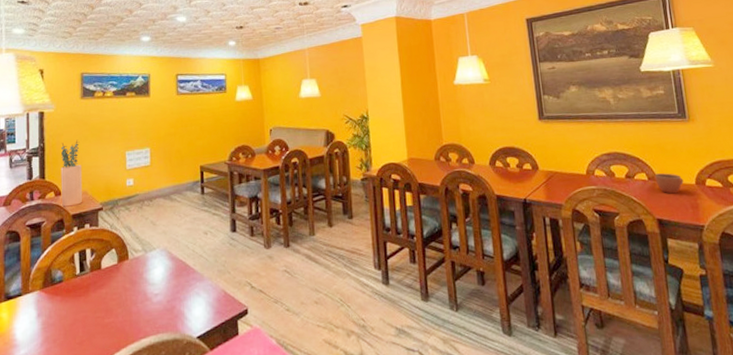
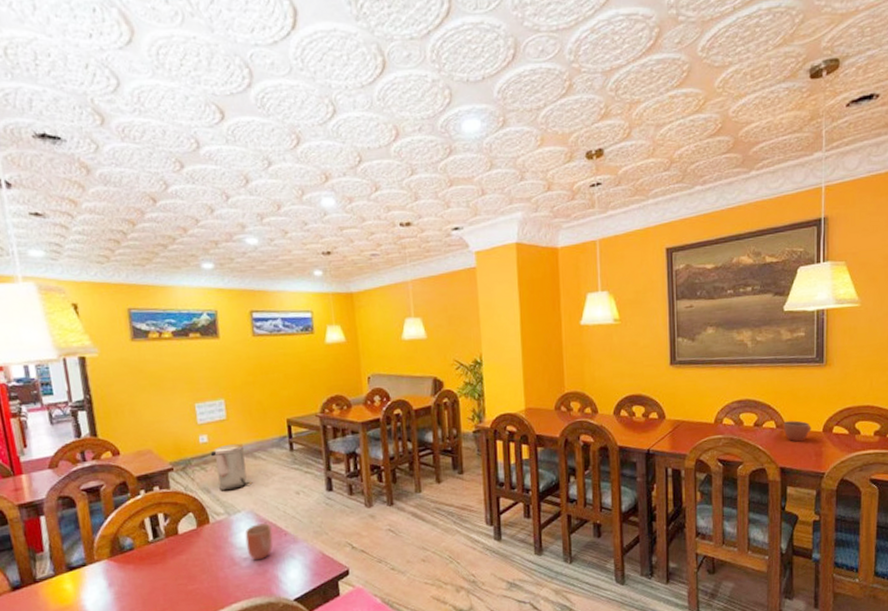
vase: present [60,139,83,208] -> none [113,390,148,469]
pedal bin: none [134,186,168,231] -> present [210,443,253,493]
cup: none [158,261,182,297] -> present [244,523,273,560]

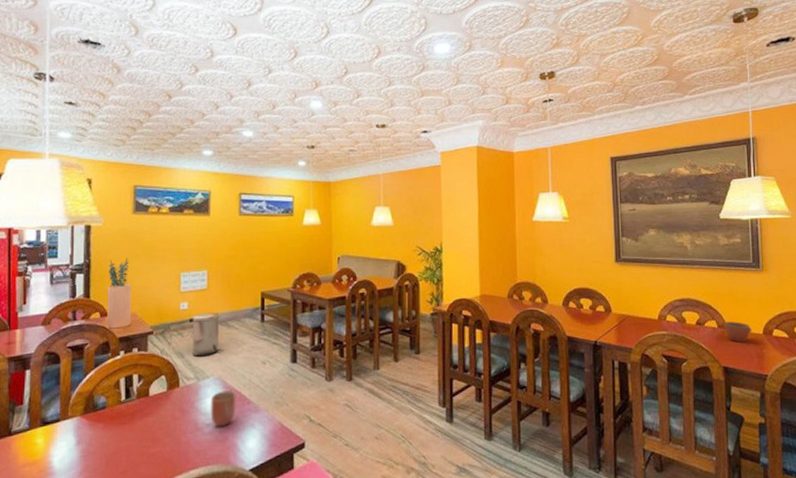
vase: none [113,390,148,469] -> present [107,257,132,330]

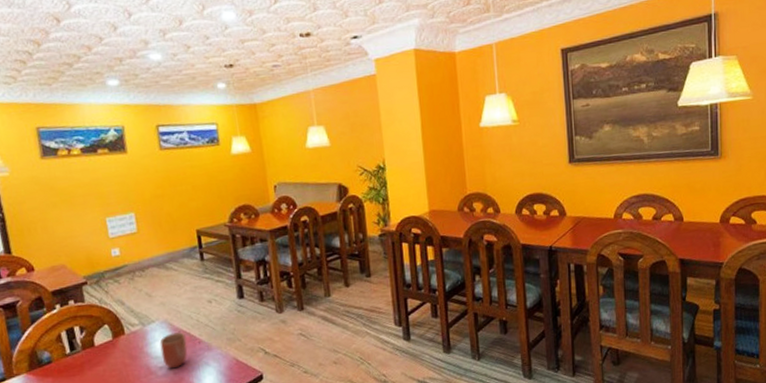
vase: present [107,257,132,330] -> none [25,207,62,285]
pedal bin: present [188,311,224,358] -> none [122,255,166,304]
cup: present [724,322,752,343] -> none [681,213,709,234]

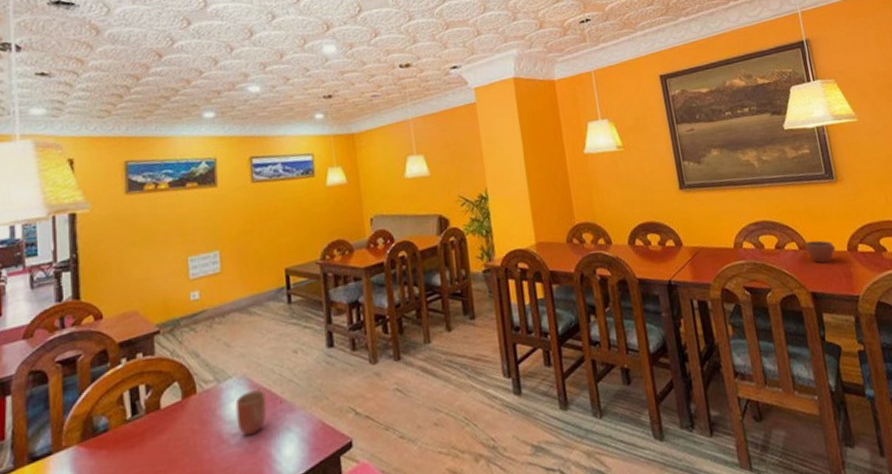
cup: none [681,213,709,234] -> present [805,240,836,264]

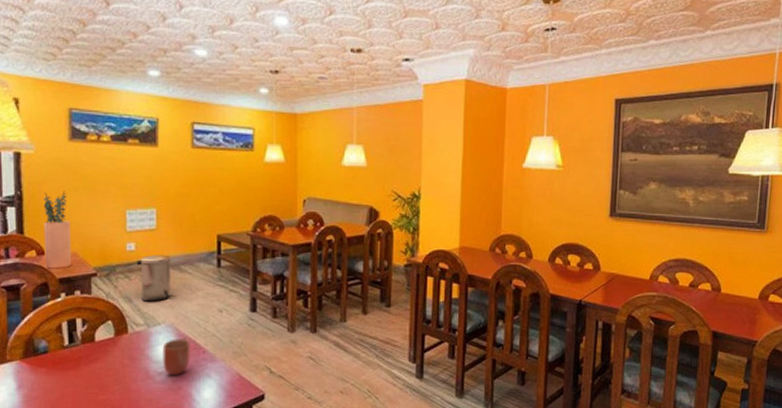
vase: none [101,246,133,335] -> present [43,190,72,270]
pedal bin: none [201,298,246,356] -> present [136,254,176,303]
cup: present [805,240,836,264] -> none [718,285,747,307]

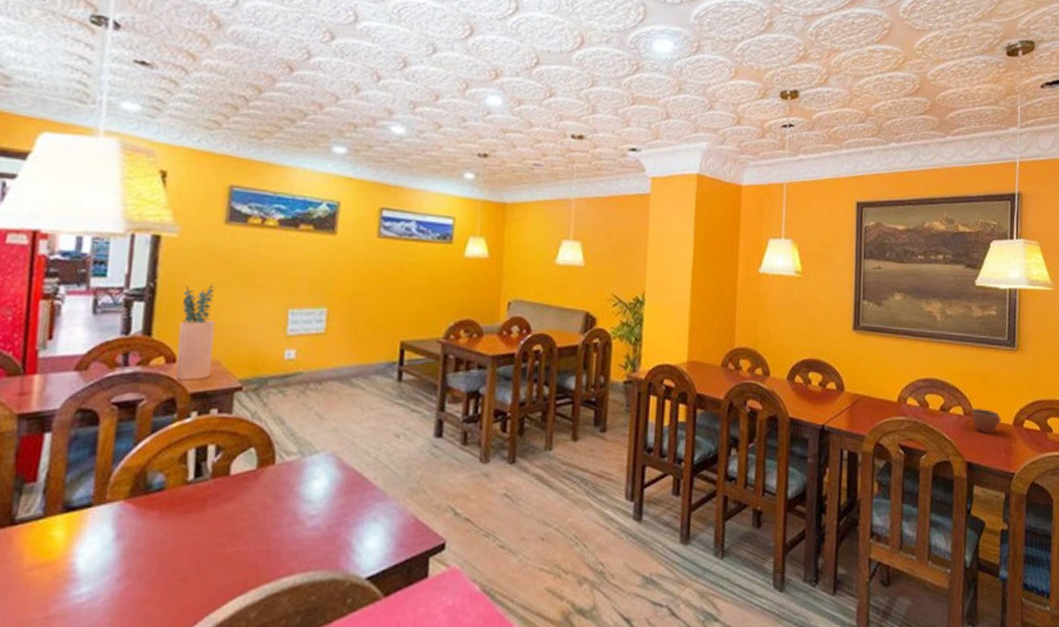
pedal bin: present [136,254,176,303] -> none [294,364,342,426]
cup: present [162,339,190,376] -> none [316,471,356,520]
cup: none [718,285,747,307] -> present [971,409,1001,434]

